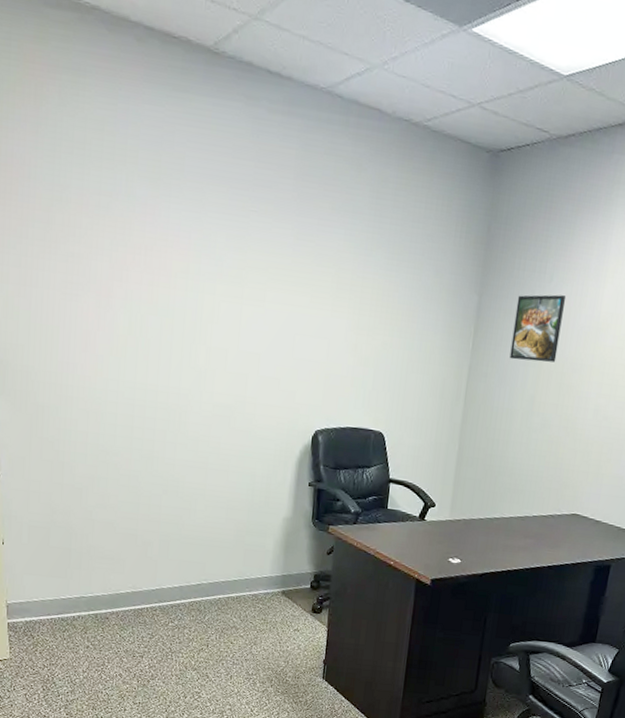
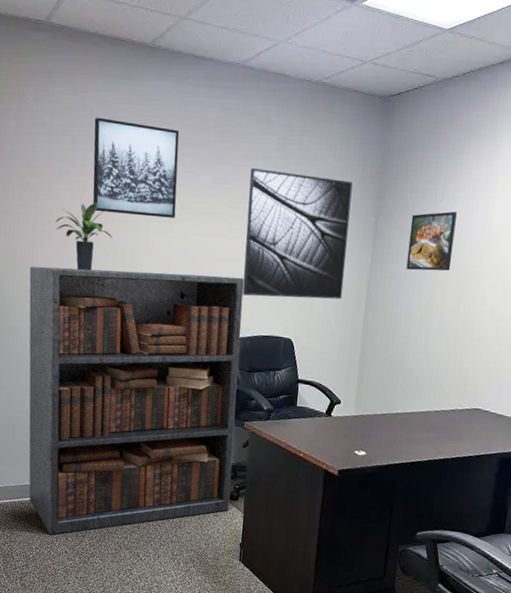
bookcase: none [60,328,329,657] -> present [29,266,244,535]
potted plant: none [93,251,169,339] -> present [55,203,113,271]
wall art: none [140,138,251,280] -> present [93,117,180,218]
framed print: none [327,223,455,389] -> present [242,167,353,300]

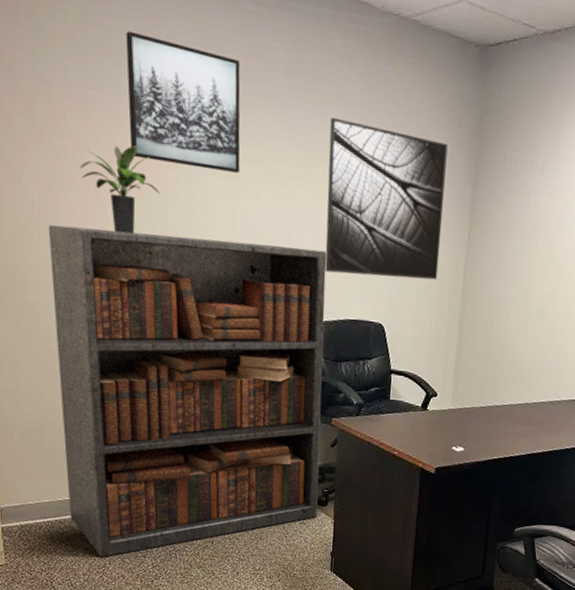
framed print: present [406,211,458,271] -> none [505,186,558,252]

